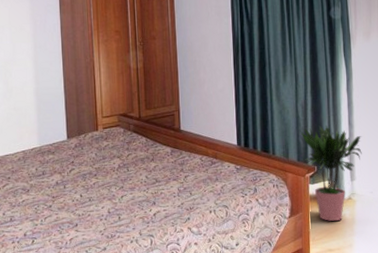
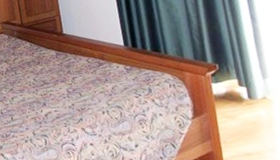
potted plant: present [301,125,362,221] -> none [195,21,273,123]

